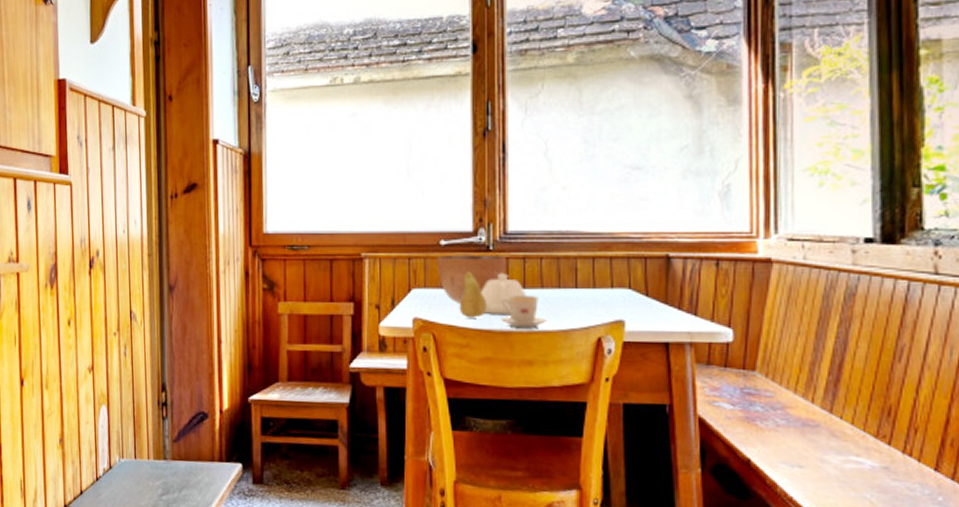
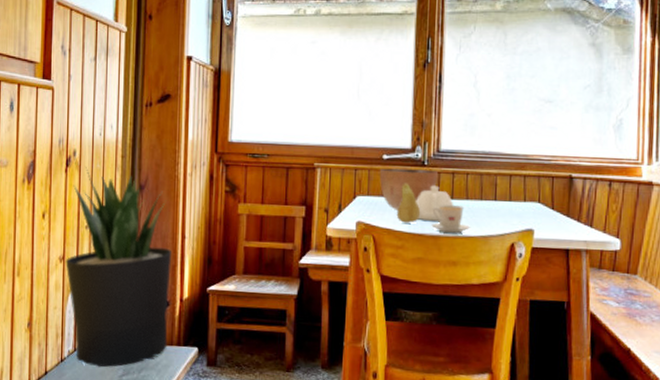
planter: none [95,267,209,486] -> present [65,166,171,367]

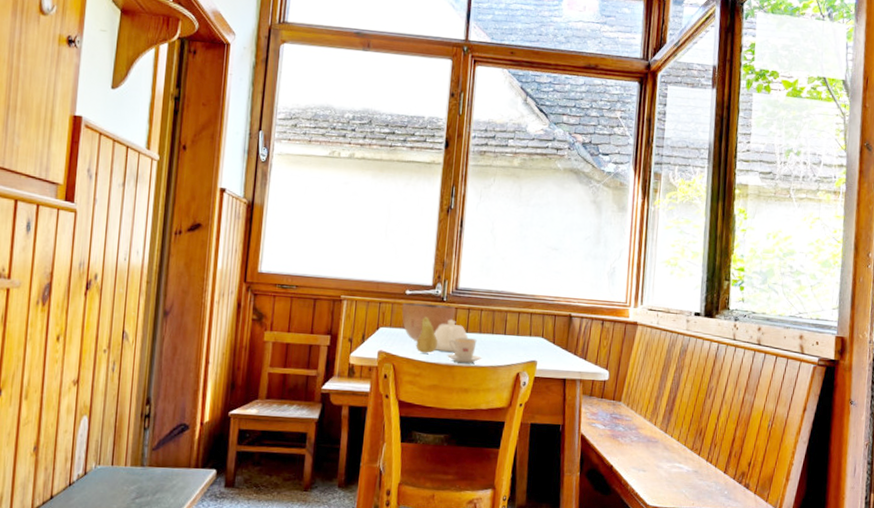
planter: present [65,166,171,367] -> none [79,290,194,490]

